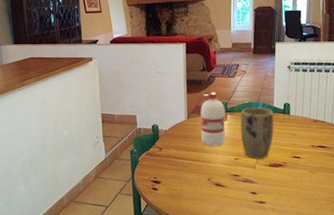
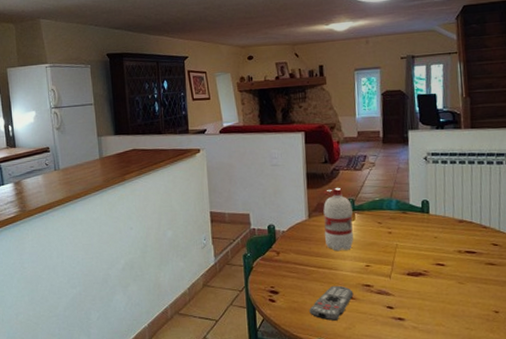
remote control: none [186,175,224,205] -> present [309,285,354,321]
plant pot: present [240,107,274,159] -> none [370,205,411,266]

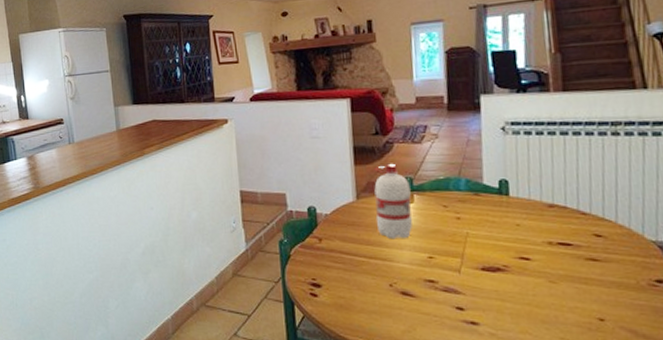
remote control: present [309,285,354,321] -> none [359,280,414,321]

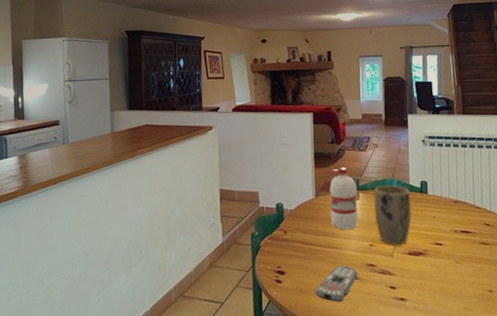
remote control: none [359,280,414,321] -> present [315,265,358,302]
plant pot: none [433,185,486,258] -> present [373,185,411,245]

